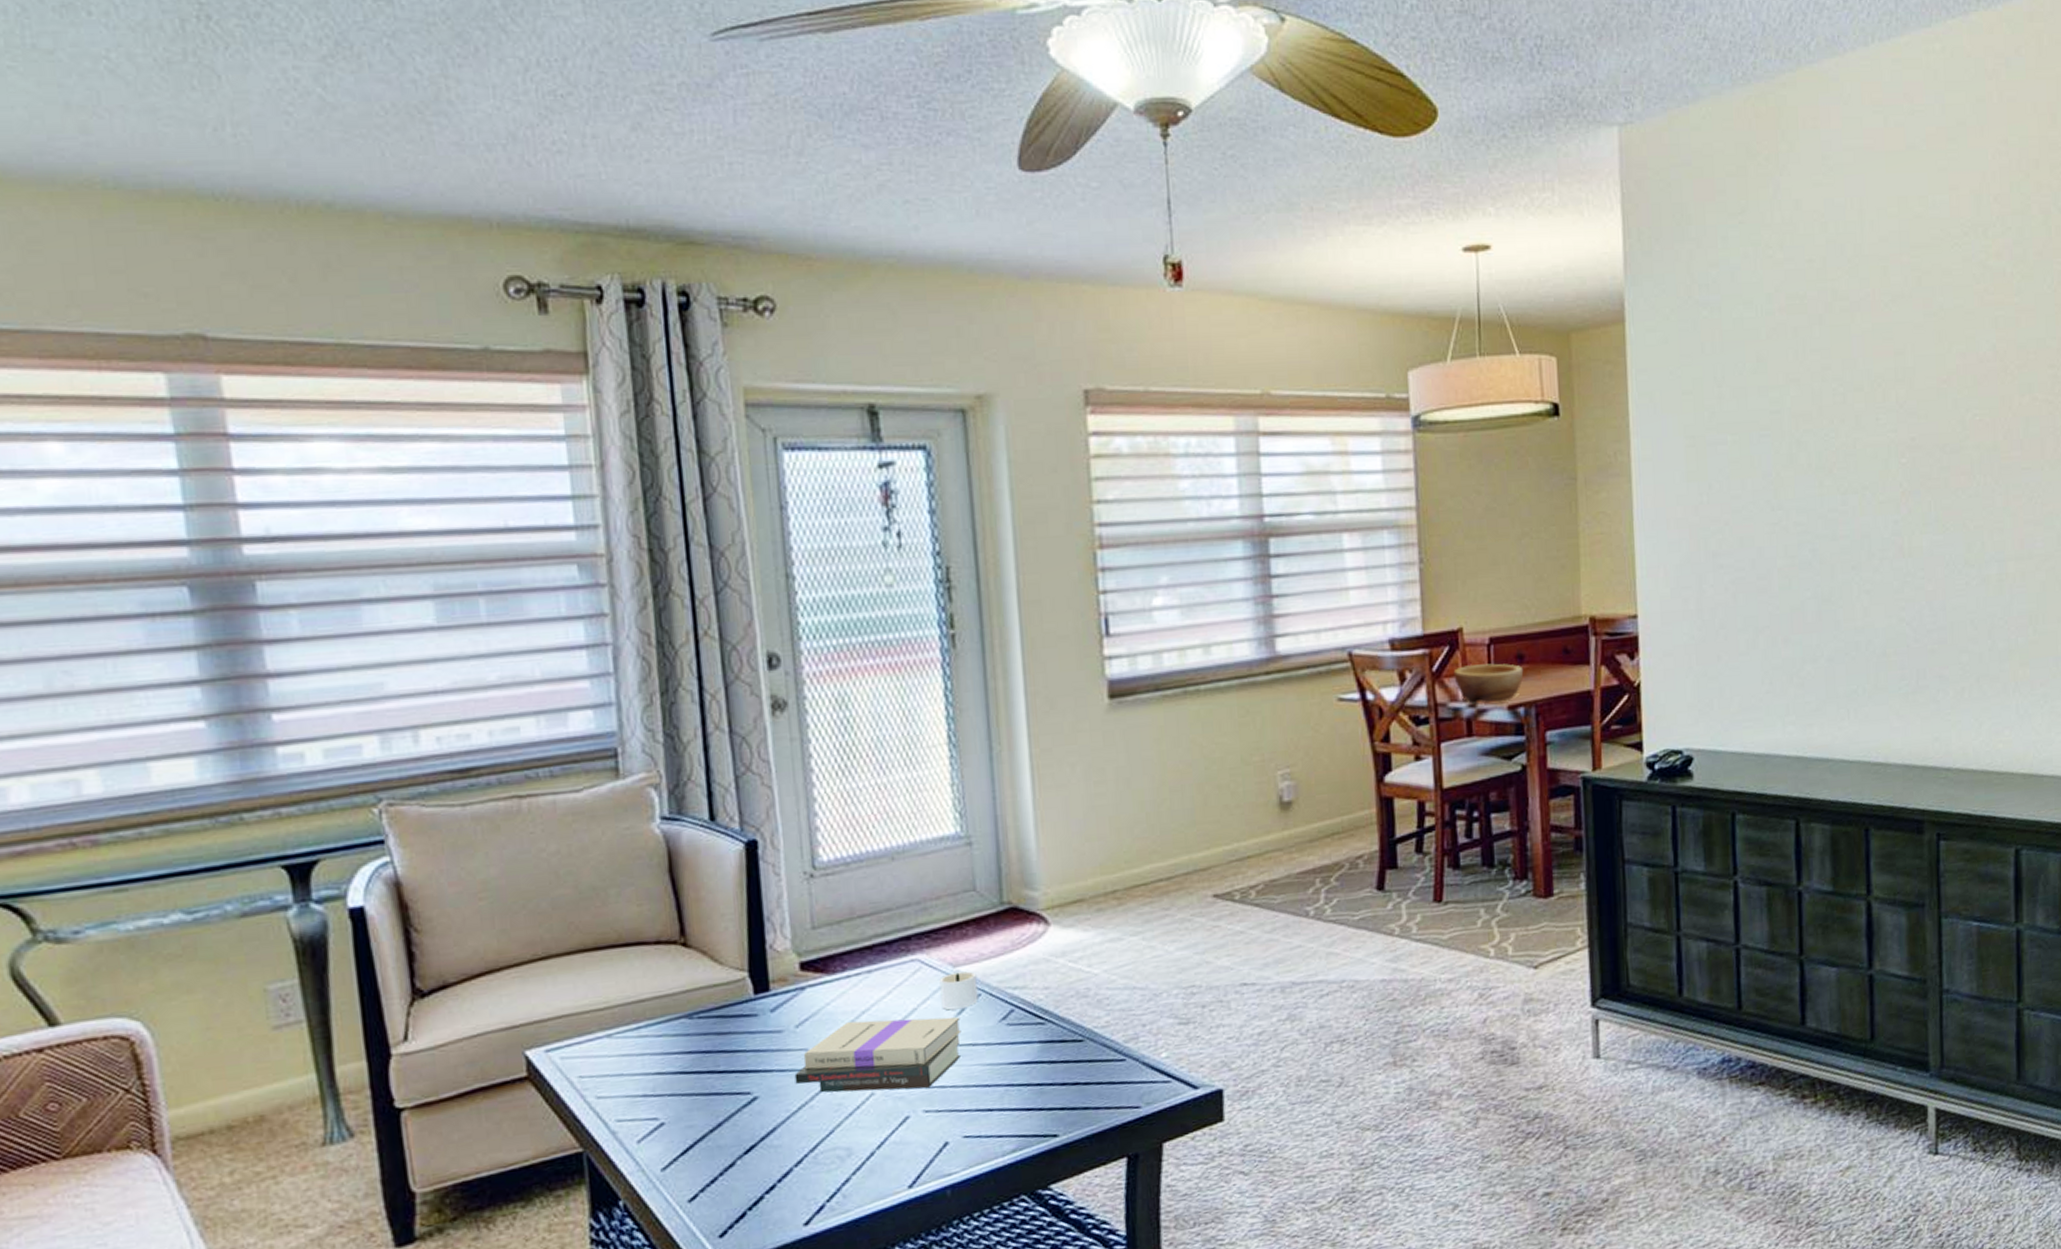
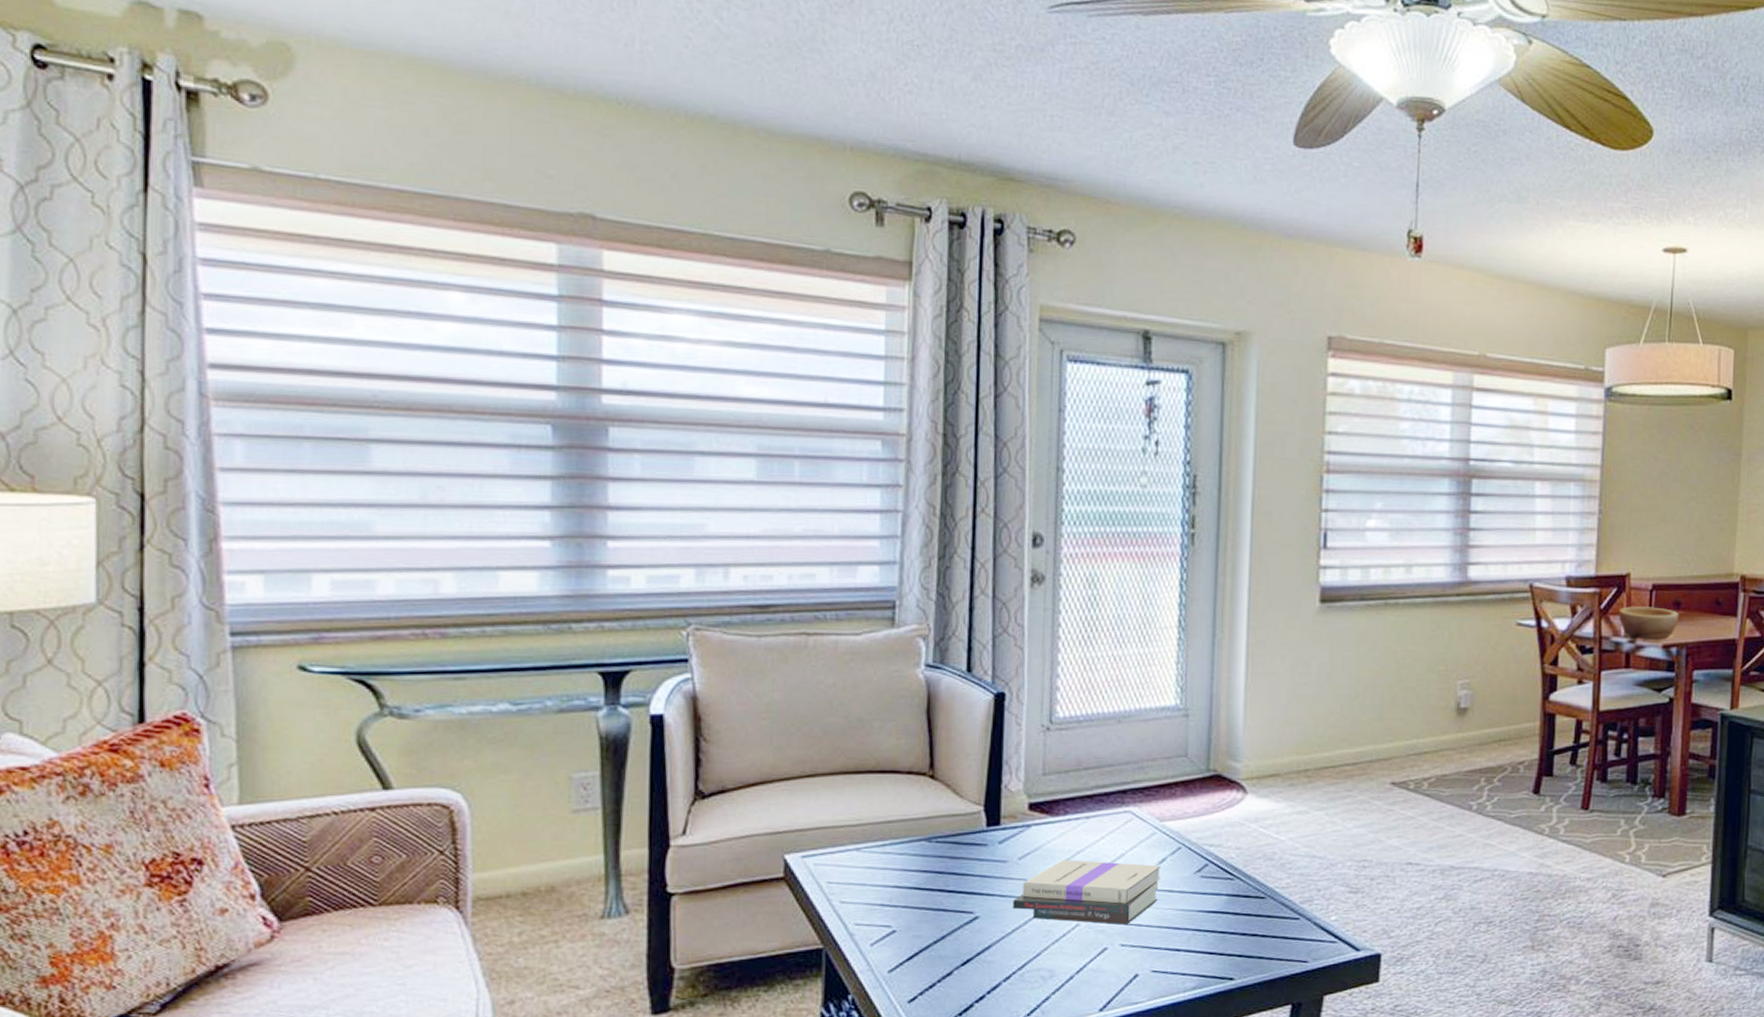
candle: present [939,971,979,1011] -> none [1146,826,1179,859]

